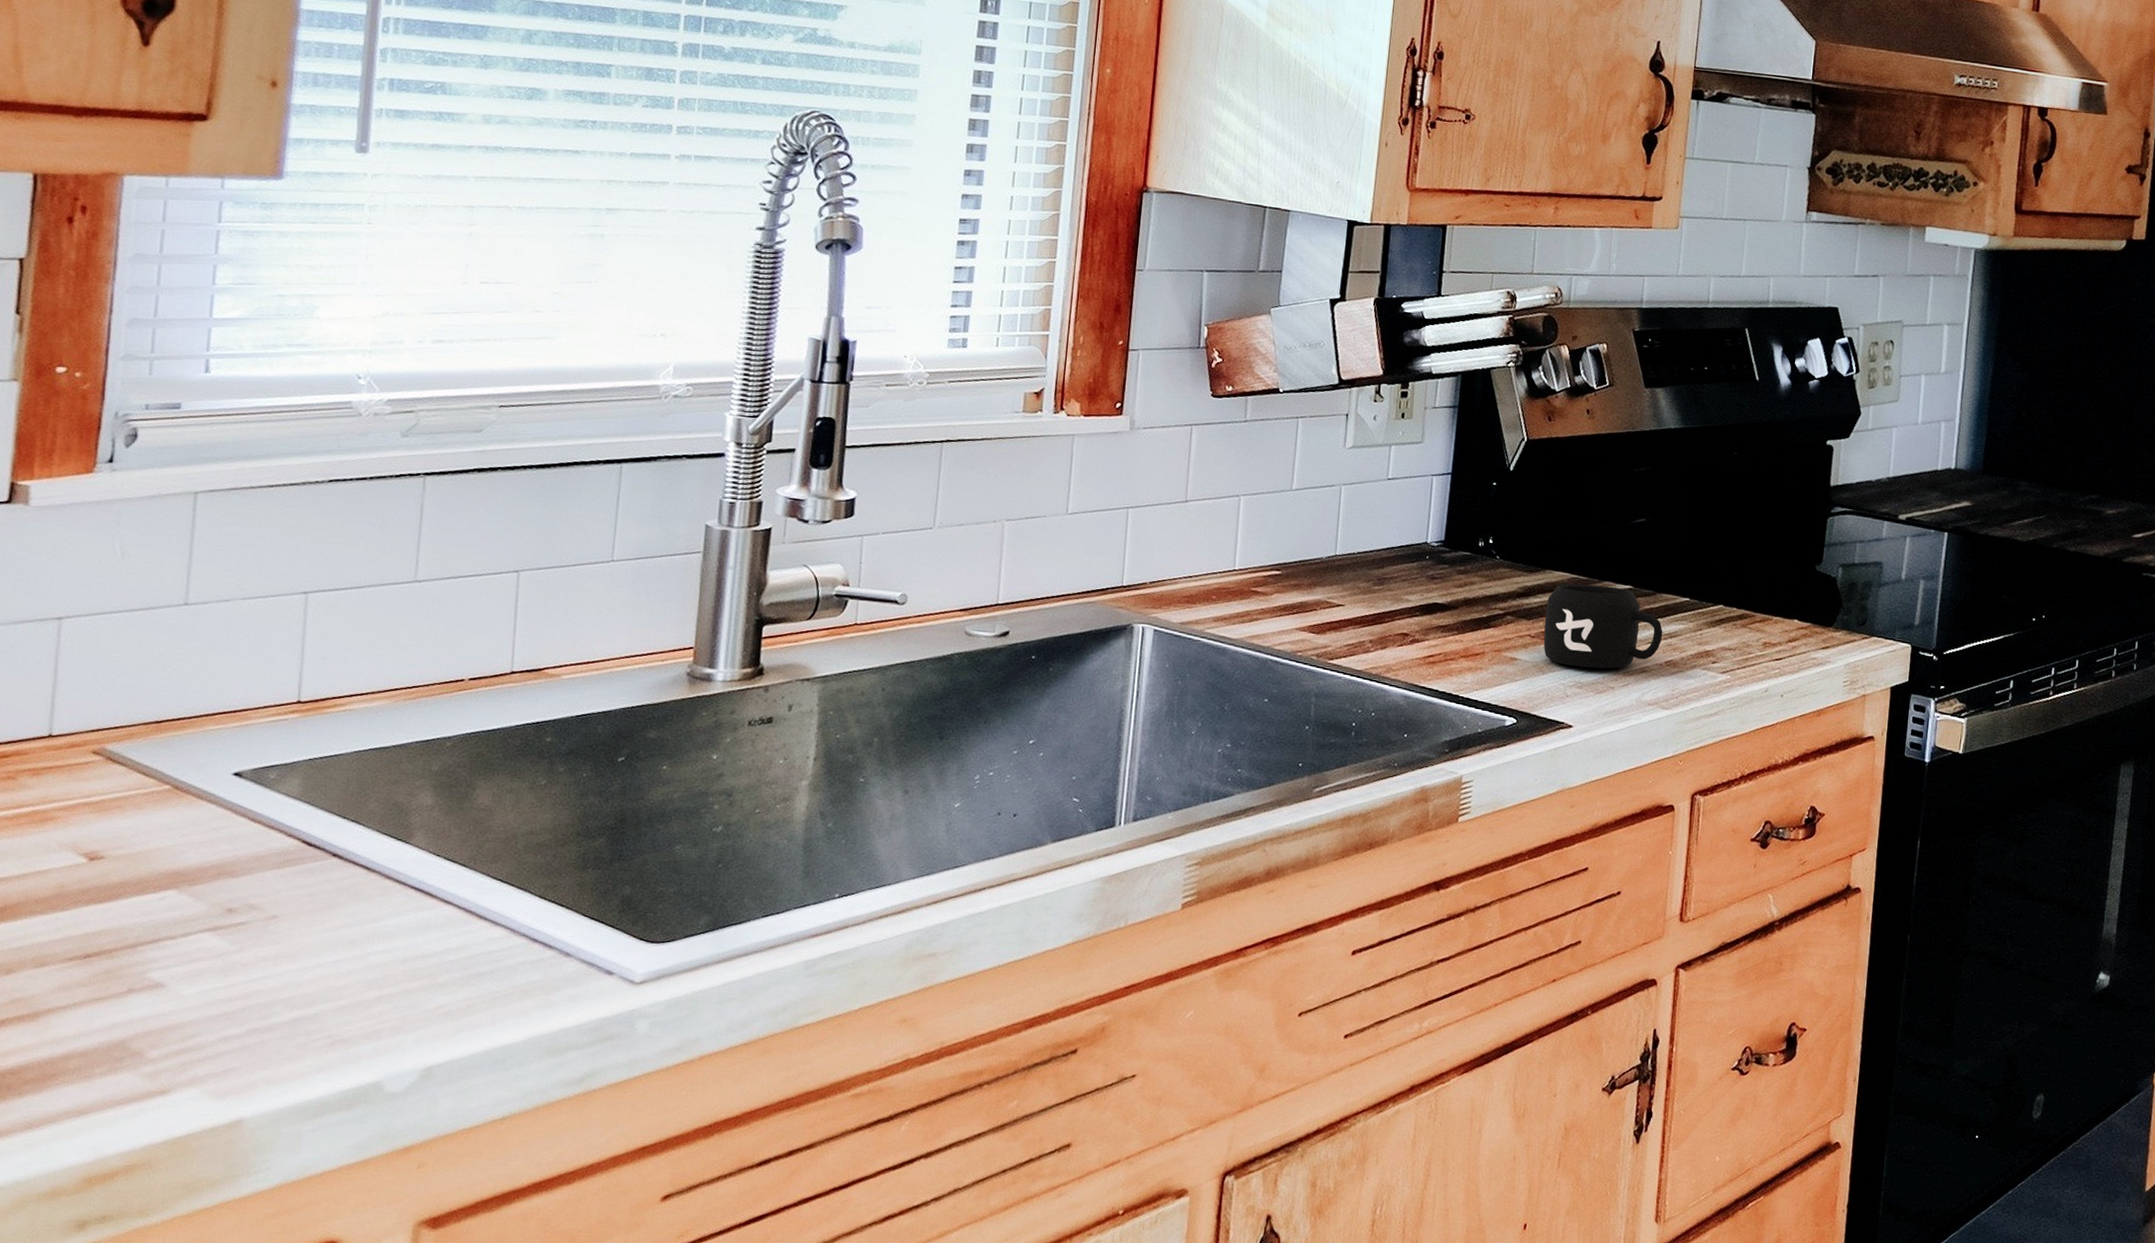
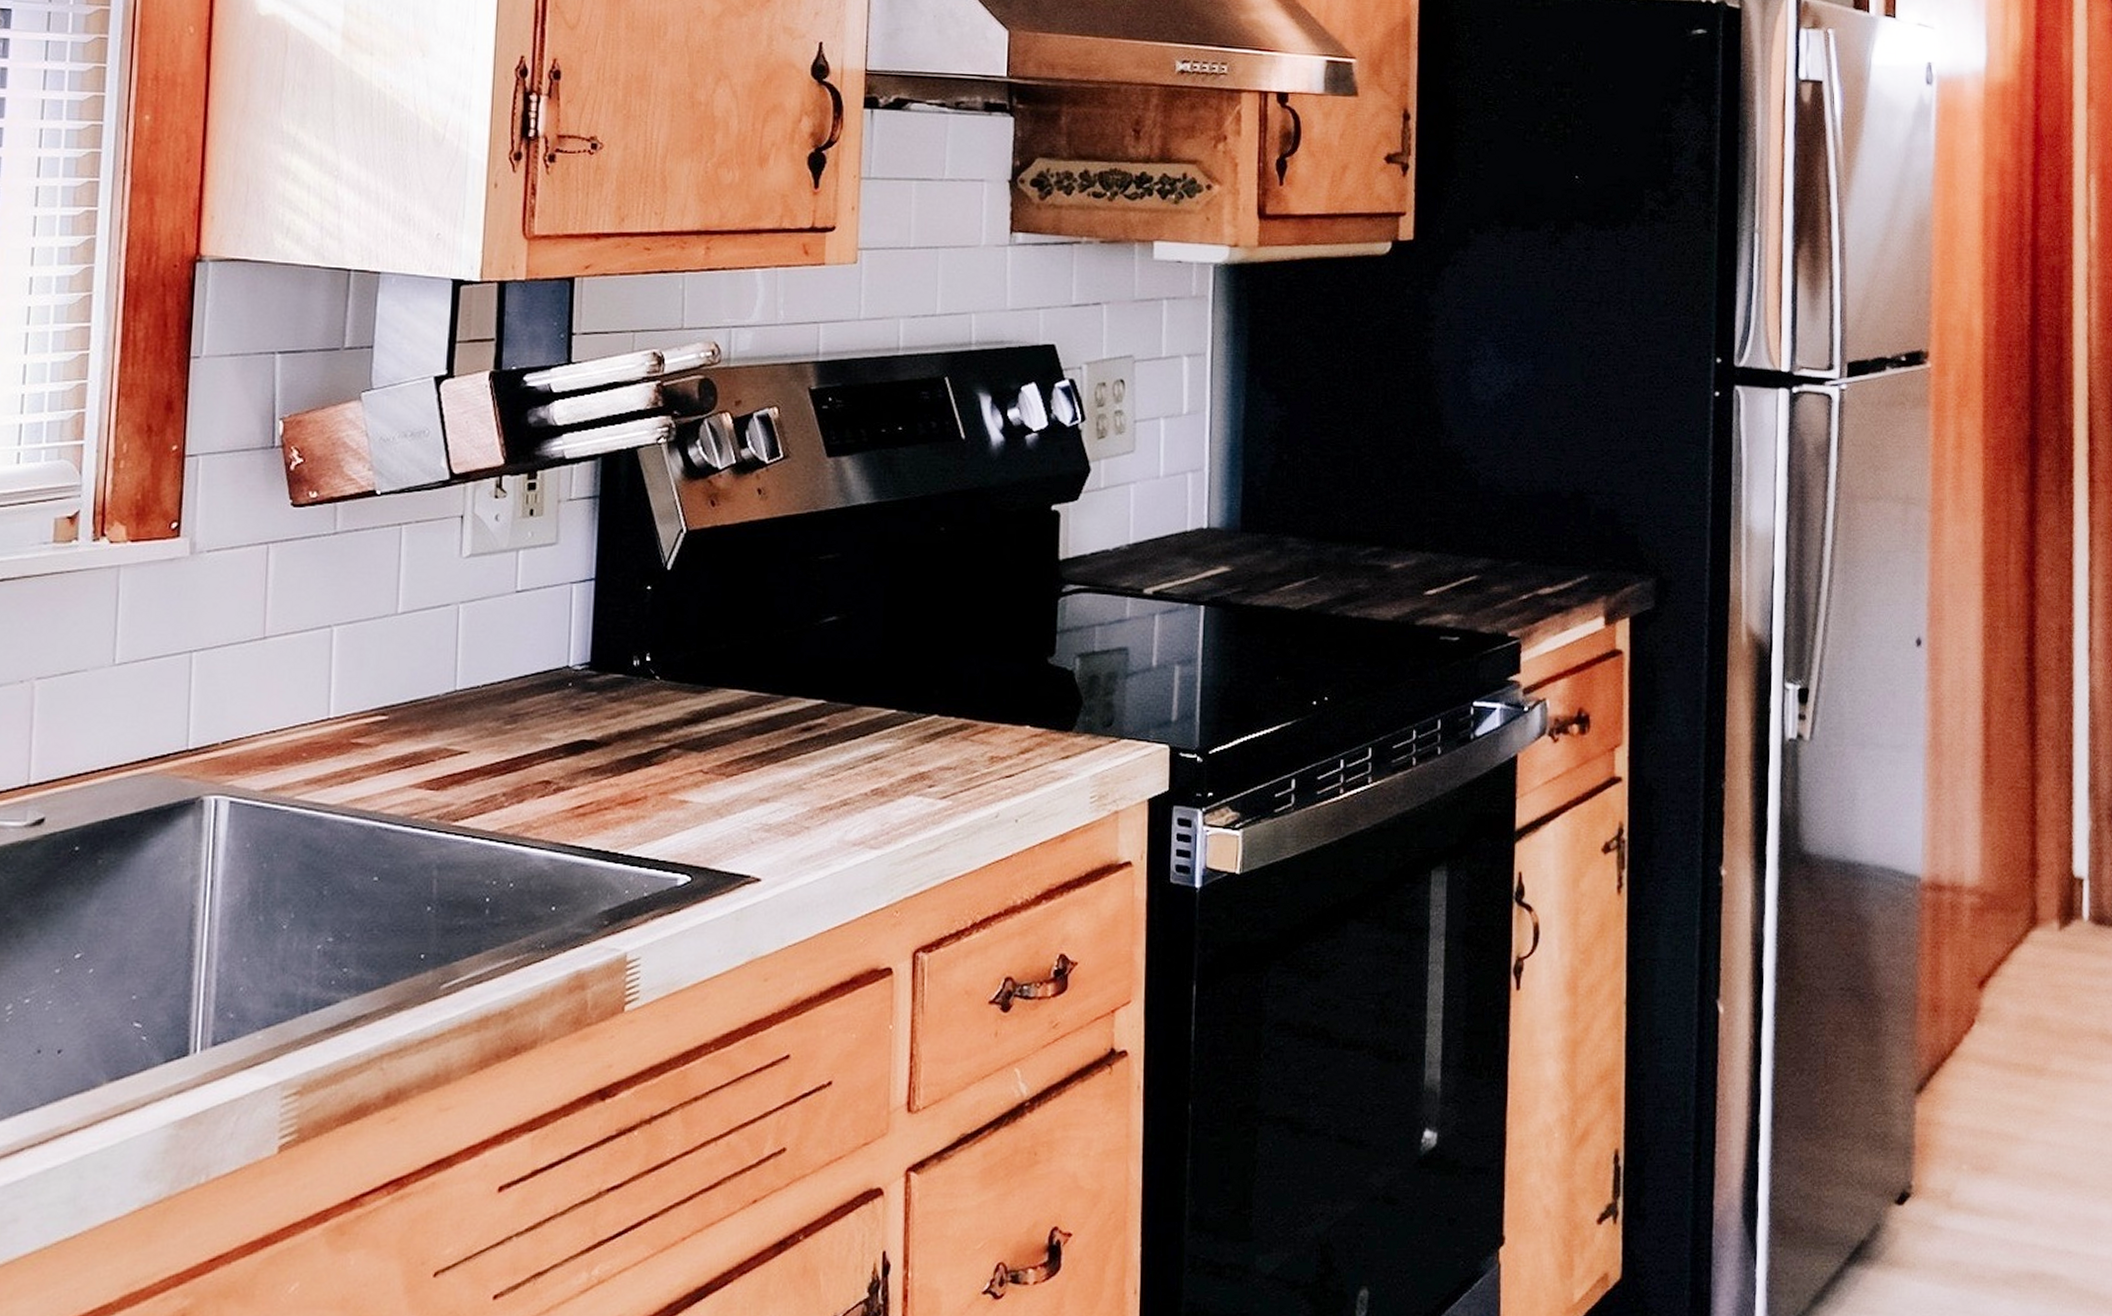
mug: present [1543,583,1663,669] -> none [719,702,866,805]

